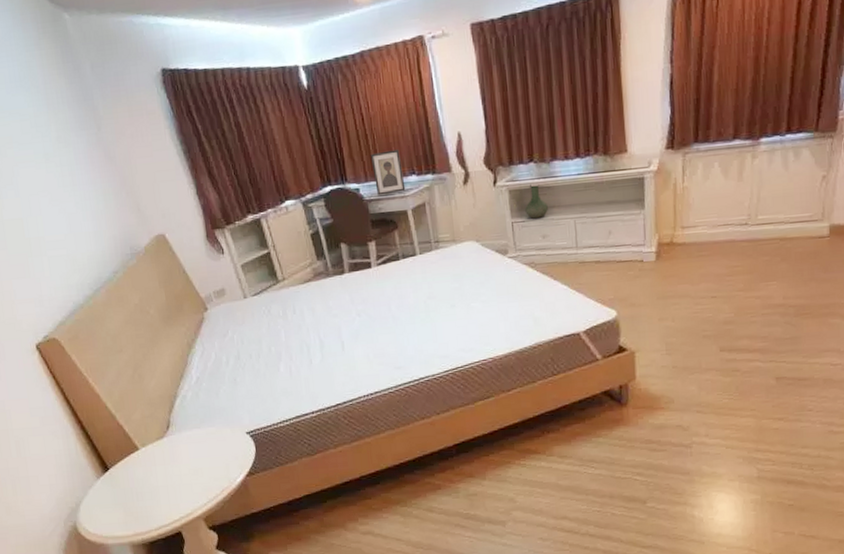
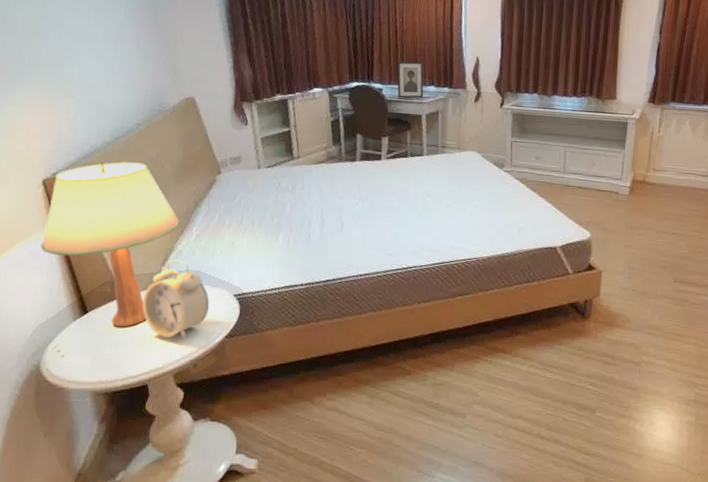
table lamp: none [46,312,179,480] -> present [40,160,181,327]
alarm clock: none [158,405,224,484] -> present [142,259,209,340]
vase: present [525,184,548,219] -> none [524,111,544,142]

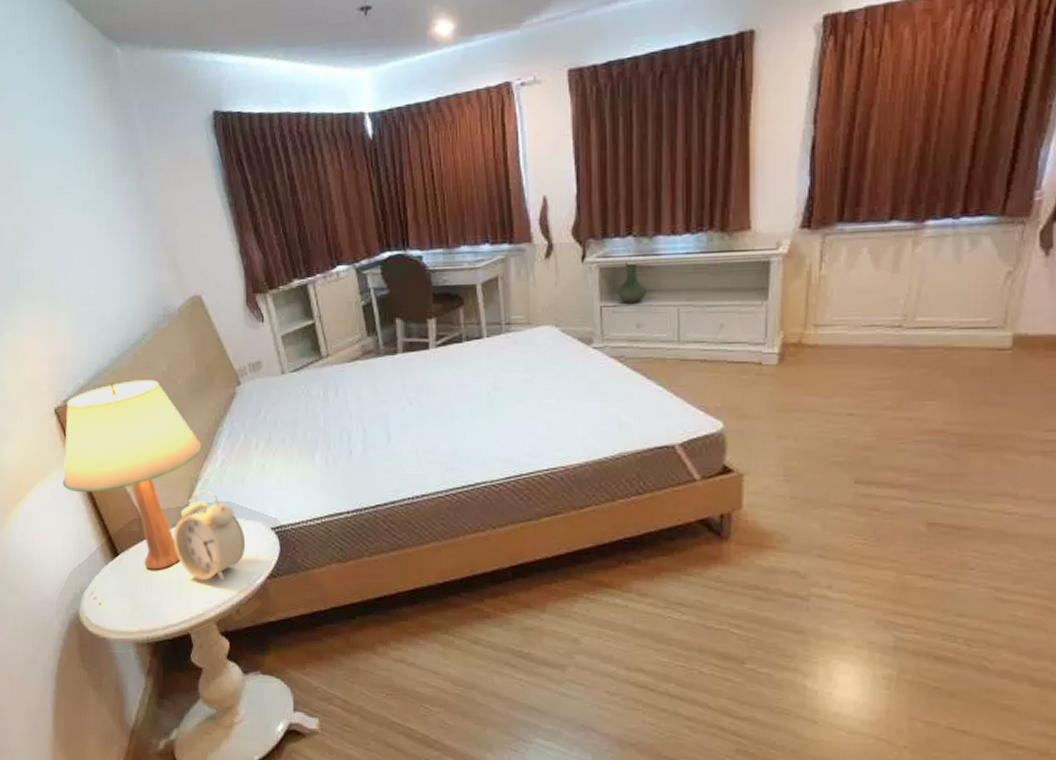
picture frame: present [397,61,424,99] -> none [438,213,476,266]
vase: none [524,111,544,142] -> present [618,262,646,304]

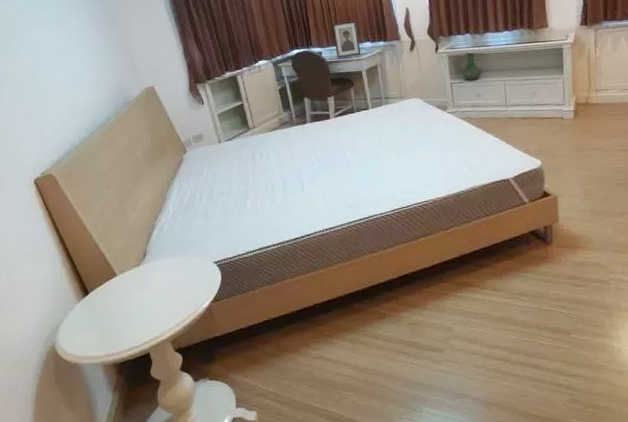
table lamp: present [62,380,203,570] -> none [41,152,158,304]
alarm clock: present [173,490,245,582] -> none [134,236,193,308]
picture frame: none [438,213,476,266] -> present [332,21,361,58]

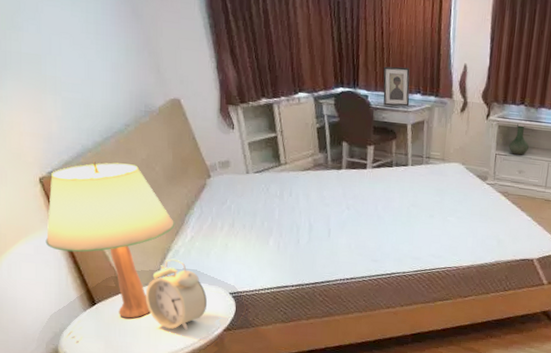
table lamp: none [41,152,158,304] -> present [45,160,175,319]
alarm clock: none [134,236,193,308] -> present [145,258,207,331]

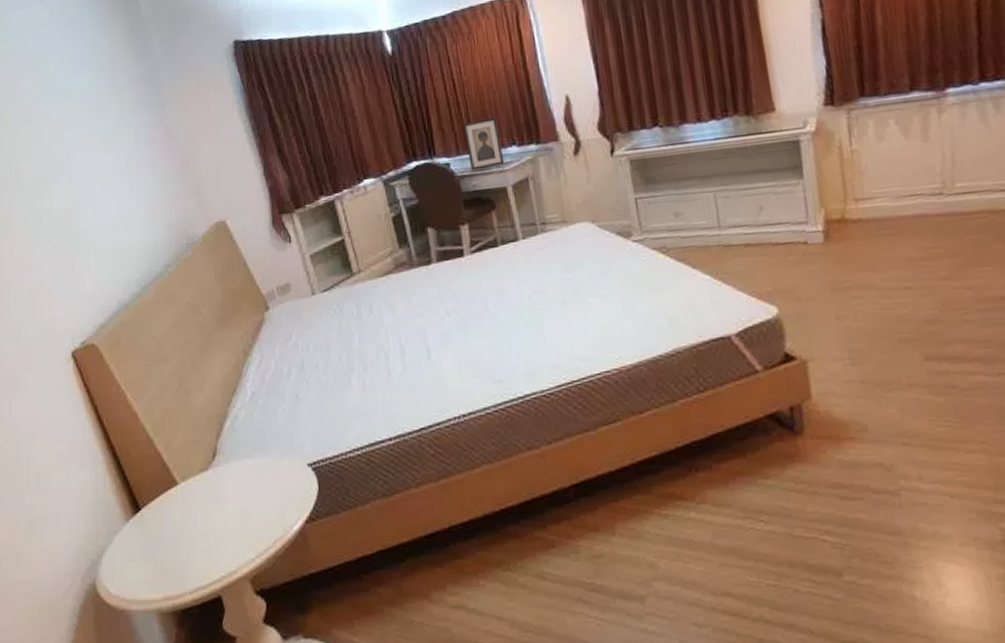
table lamp: present [45,160,175,319] -> none [79,312,231,524]
alarm clock: present [145,258,207,331] -> none [200,427,280,531]
vase: present [509,124,529,155] -> none [651,152,680,194]

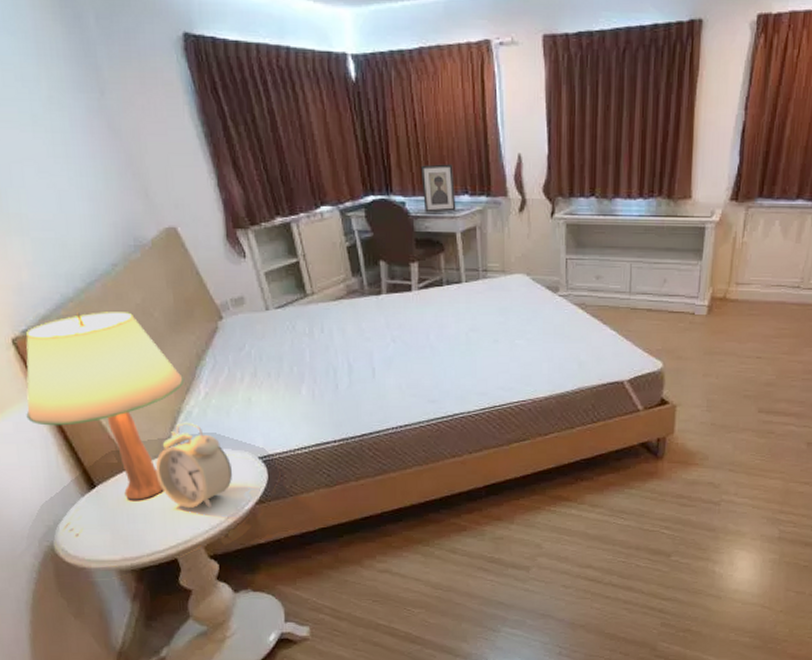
table lamp: none [79,312,231,524] -> present [25,311,185,500]
alarm clock: none [200,427,280,531] -> present [155,422,232,509]

